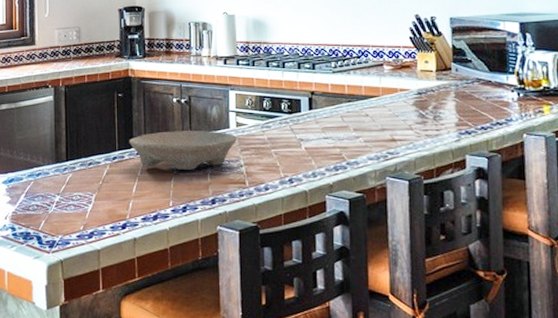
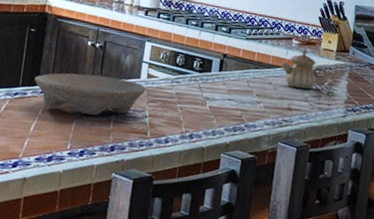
teapot: none [375,75,430,117] -> present [280,50,328,89]

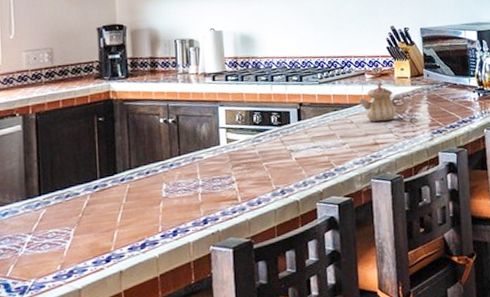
bowl: present [34,73,146,115] -> none [112,149,228,193]

